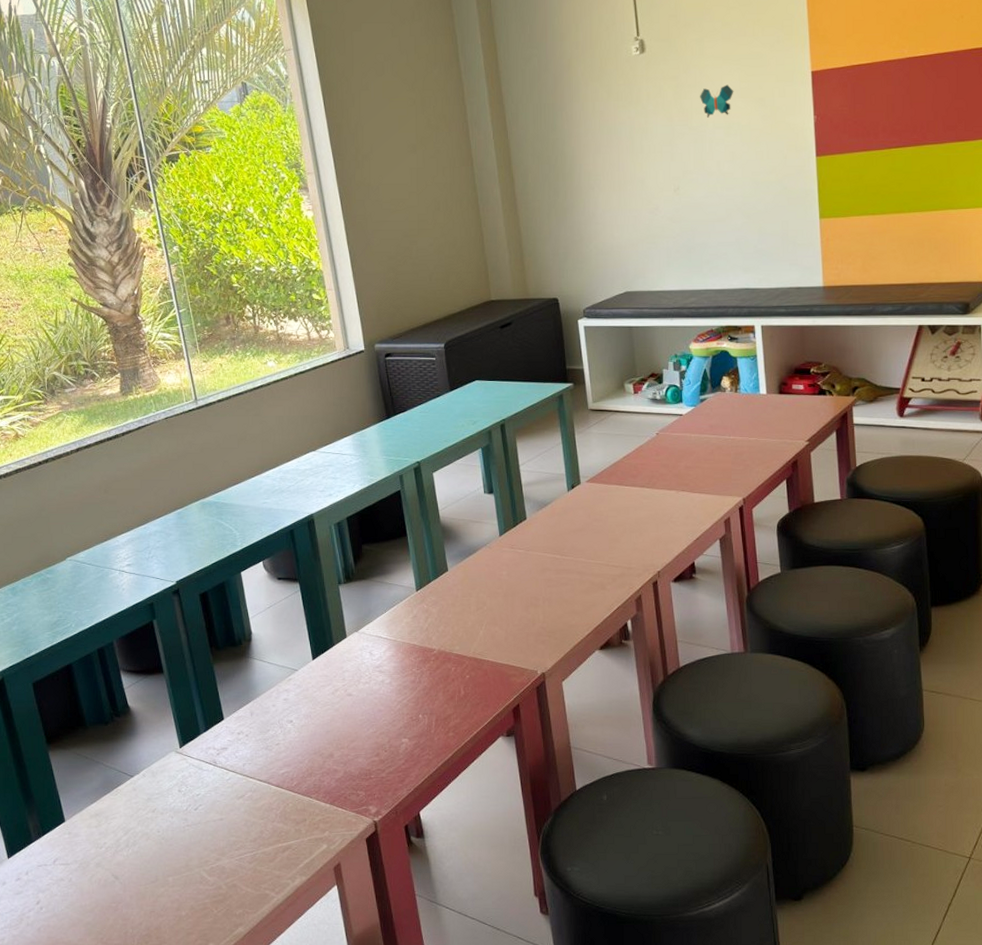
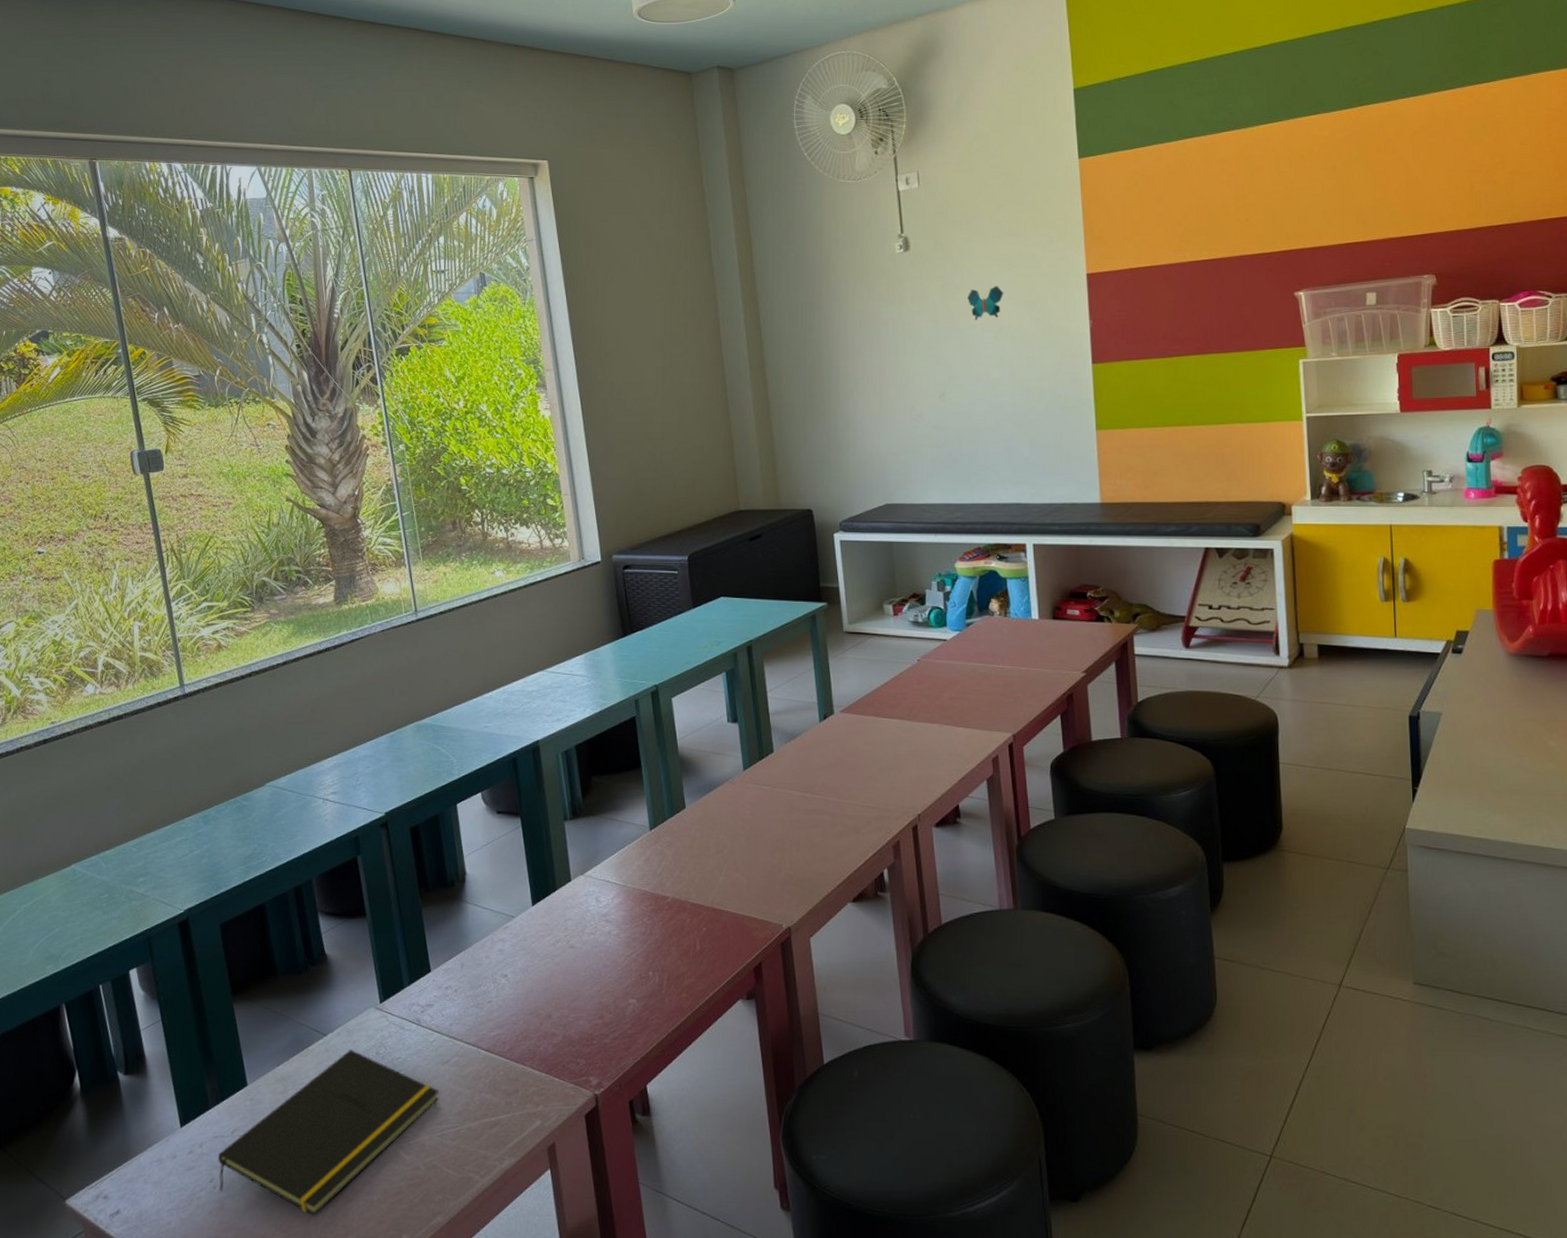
notepad: none [43,788,236,930] -> present [218,1050,439,1216]

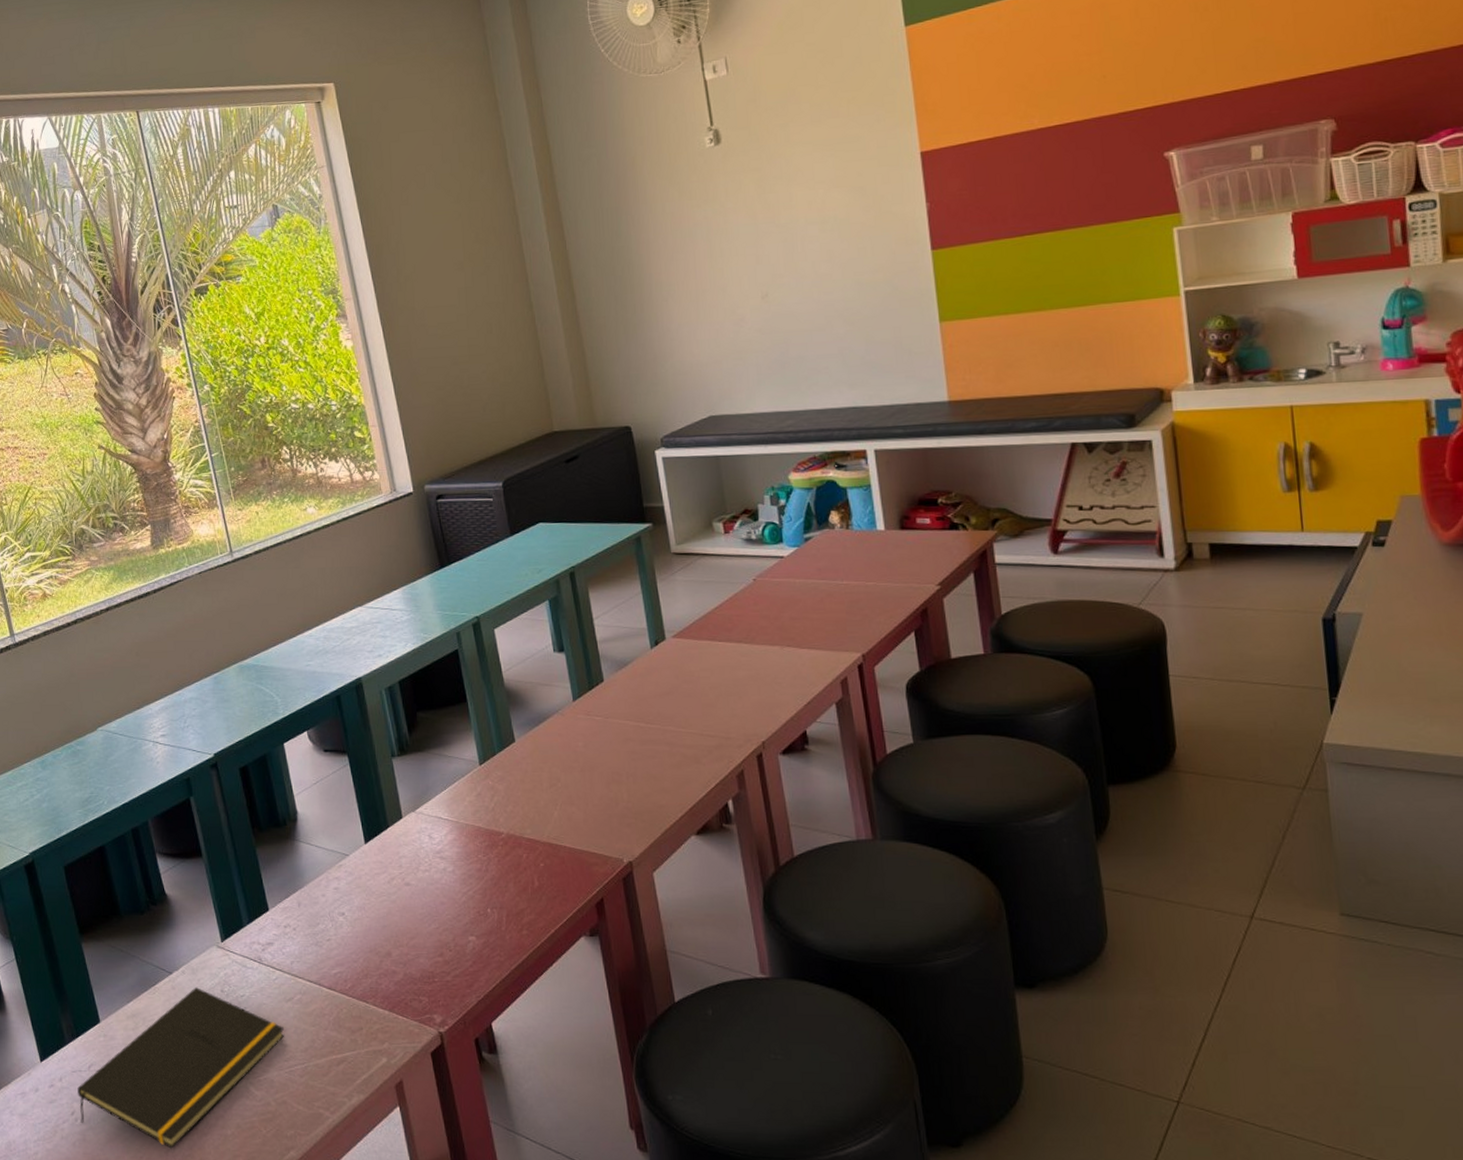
decorative butterfly: present [967,286,1004,320] -> none [787,173,828,213]

